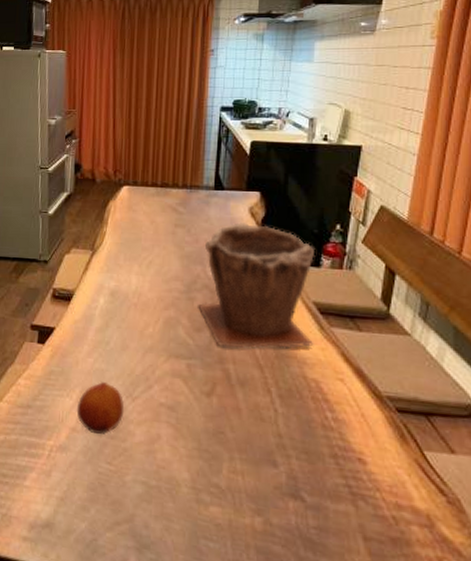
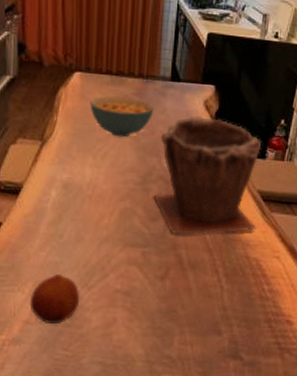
cereal bowl: none [136,206,198,246] -> present [90,96,154,138]

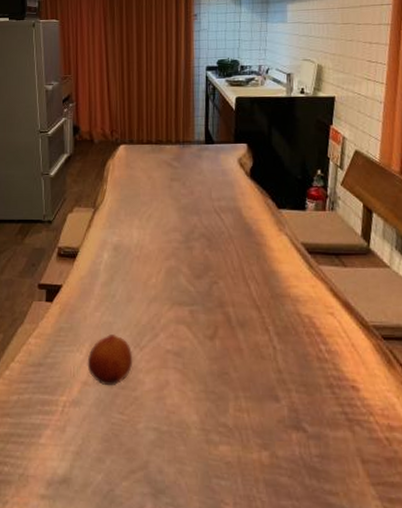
cereal bowl: present [90,96,154,138] -> none [134,162,192,200]
plant pot: present [153,115,261,235] -> none [197,173,304,292]

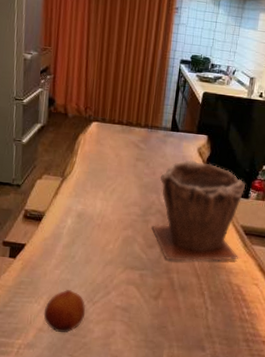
plant pot: none [197,173,304,292] -> present [151,160,245,261]

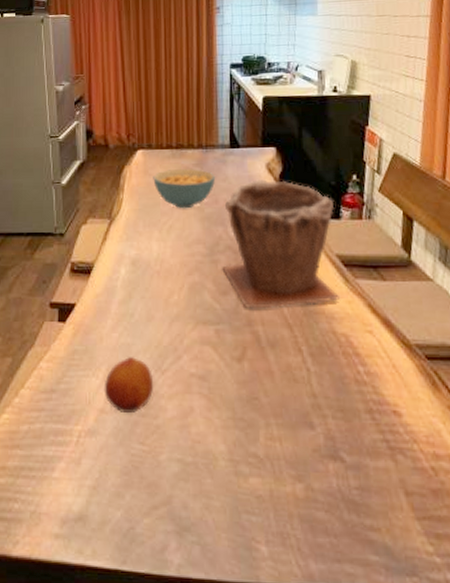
cereal bowl: none [103,142,156,177] -> present [153,168,216,209]

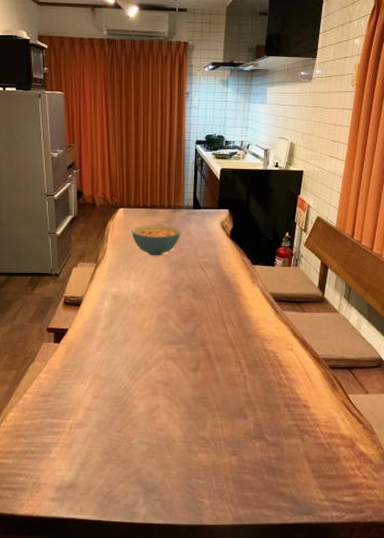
fruit: present [104,356,154,414] -> none [90,368,129,411]
plant pot: present [222,179,339,309] -> none [184,234,270,333]

